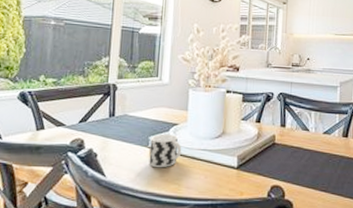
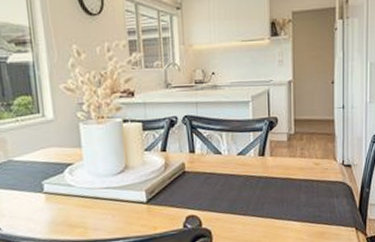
cup: present [149,134,182,168] -> none [44,175,83,214]

